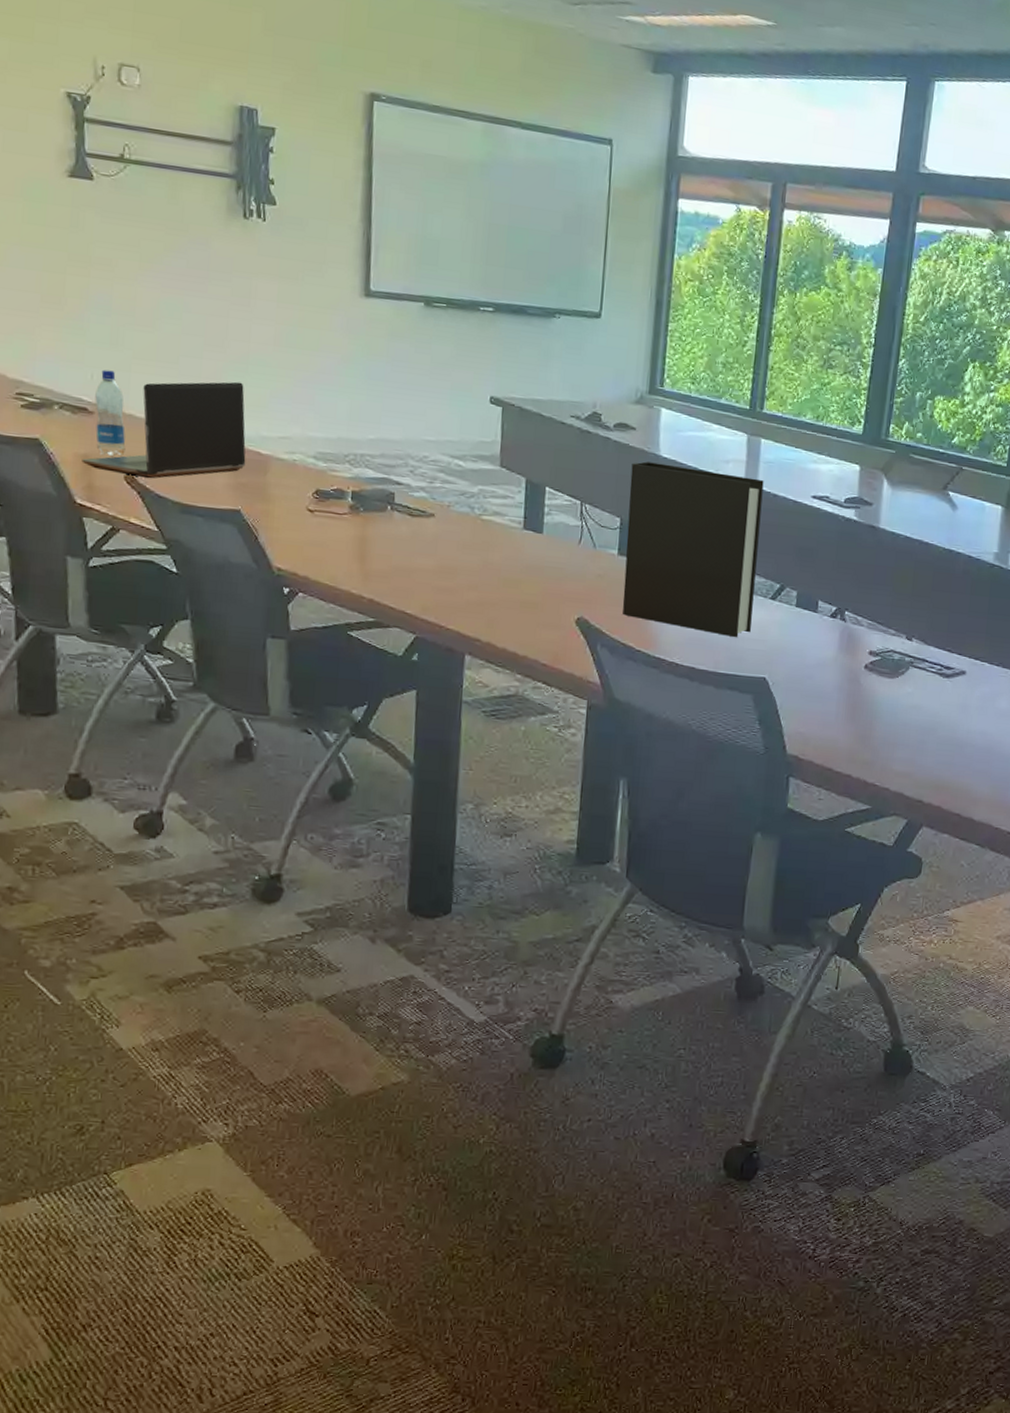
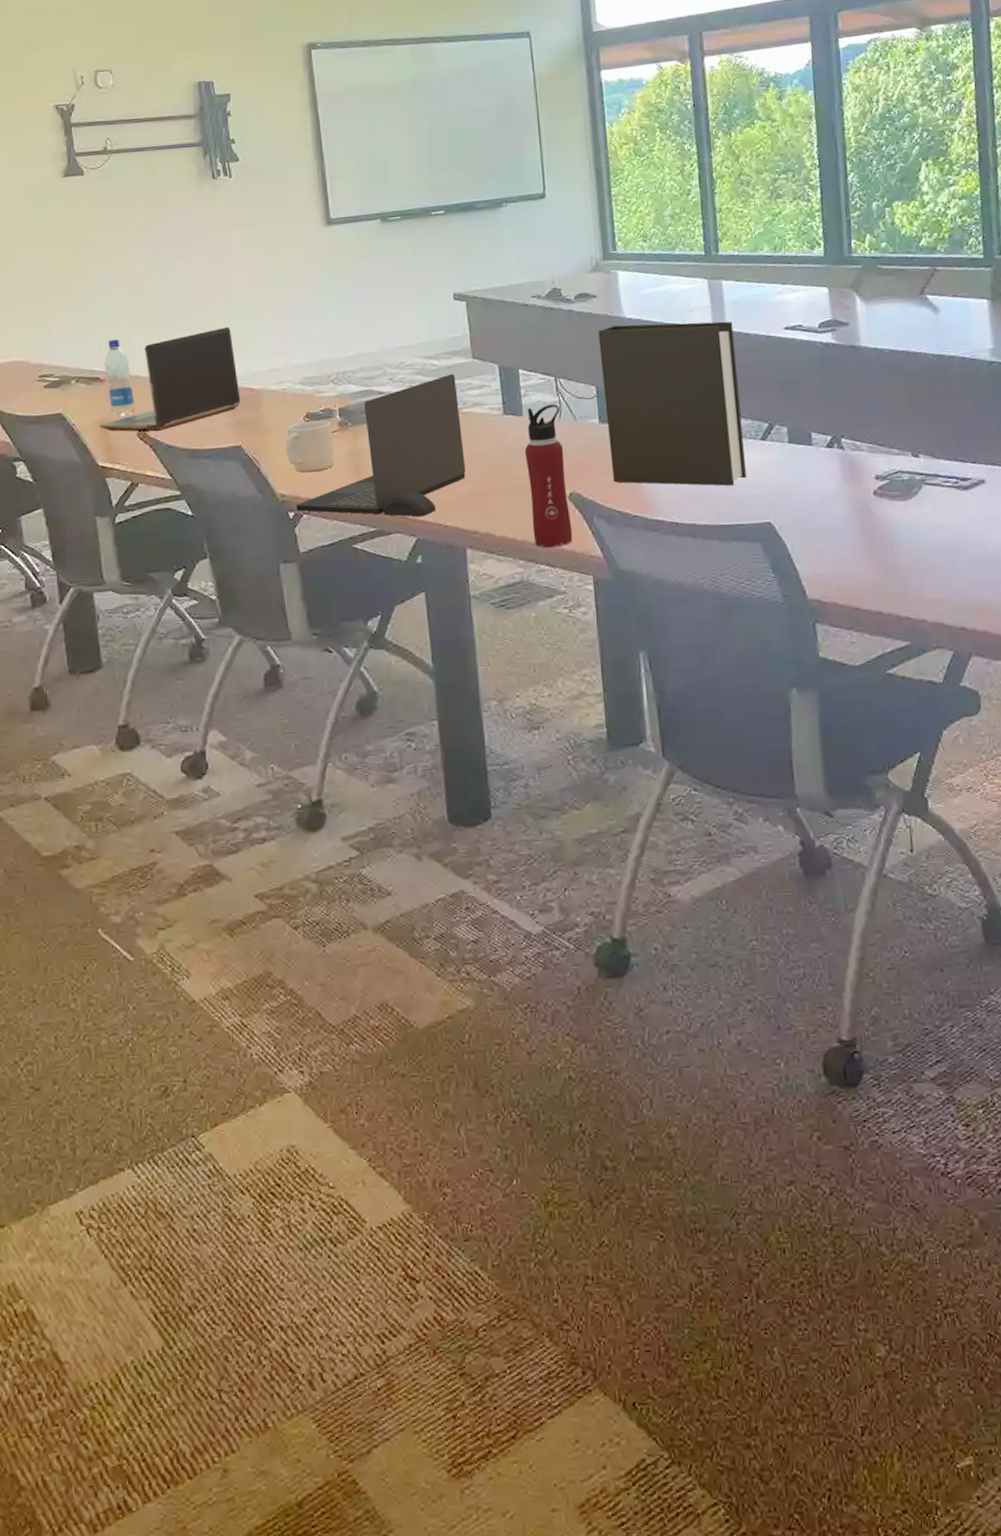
mug: none [288,497,342,551] -> present [285,420,335,473]
laptop: none [292,477,480,606] -> present [296,373,466,515]
computer mouse: none [383,587,440,615] -> present [382,491,435,517]
water bottle: none [534,527,581,668] -> present [524,404,573,548]

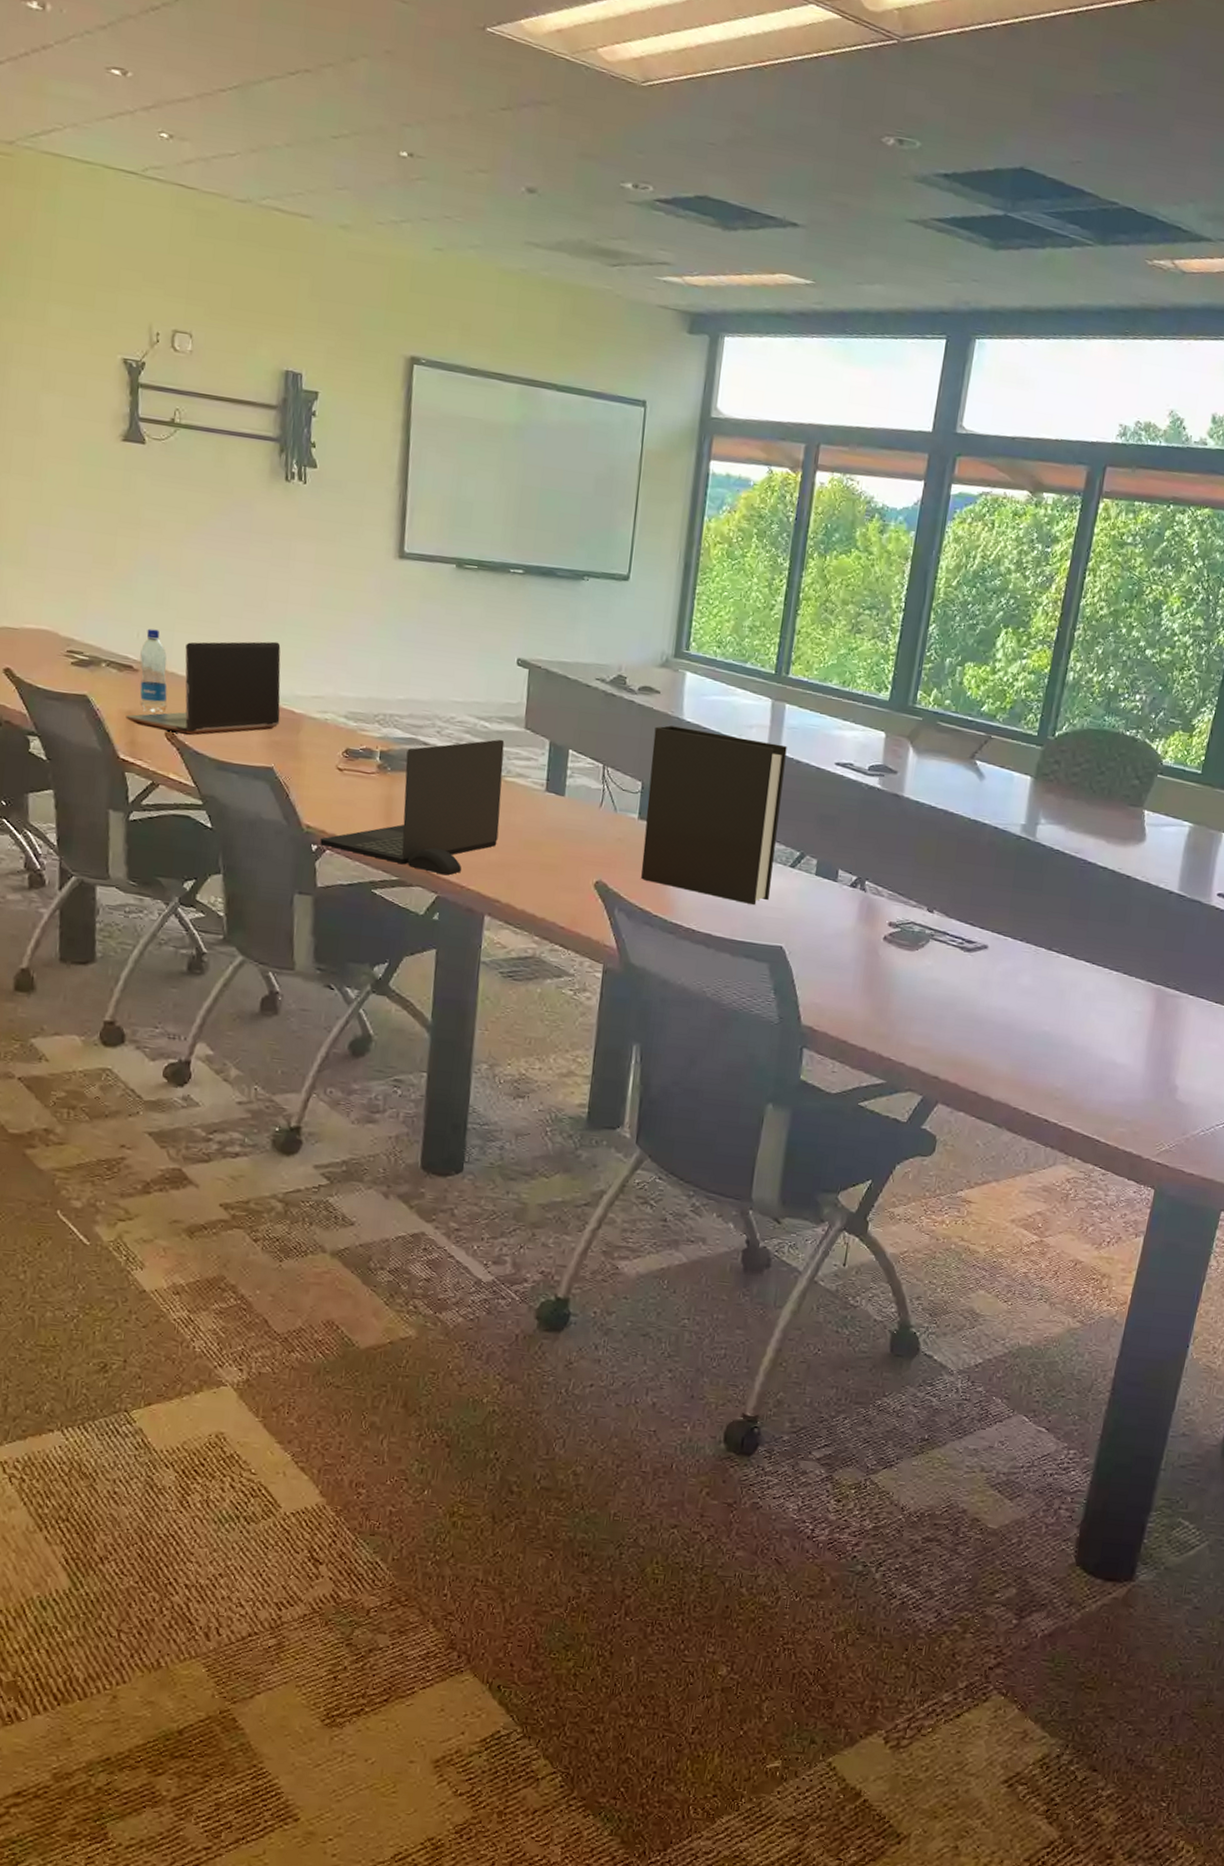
mug: present [285,420,335,473] -> none [318,756,371,810]
water bottle: present [524,404,573,548] -> none [553,789,602,931]

